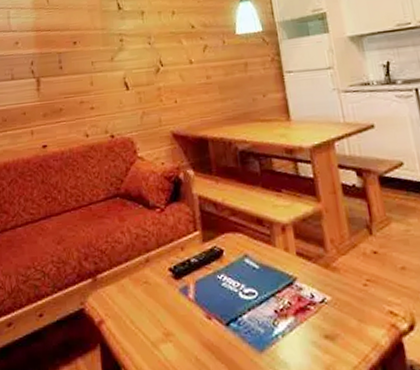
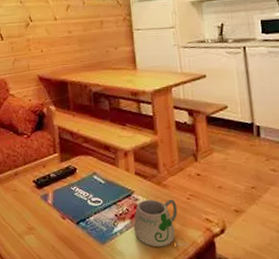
mug: none [298,286,371,354] -> present [133,199,189,248]

